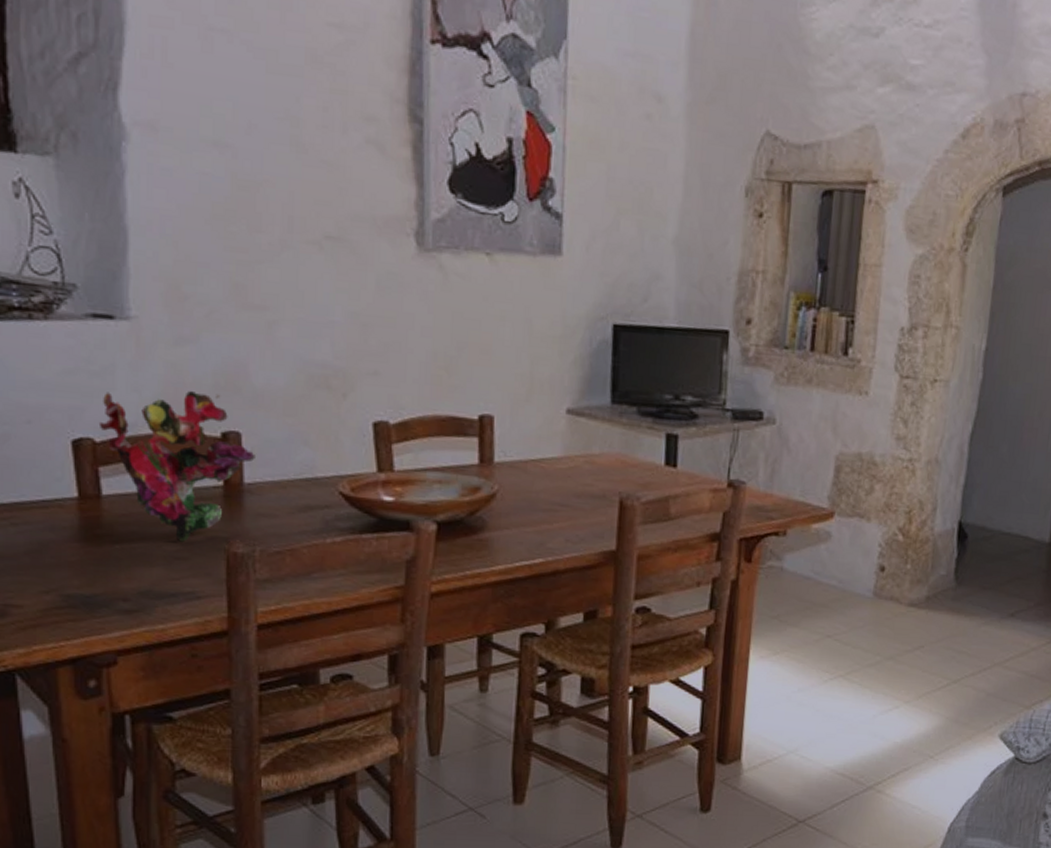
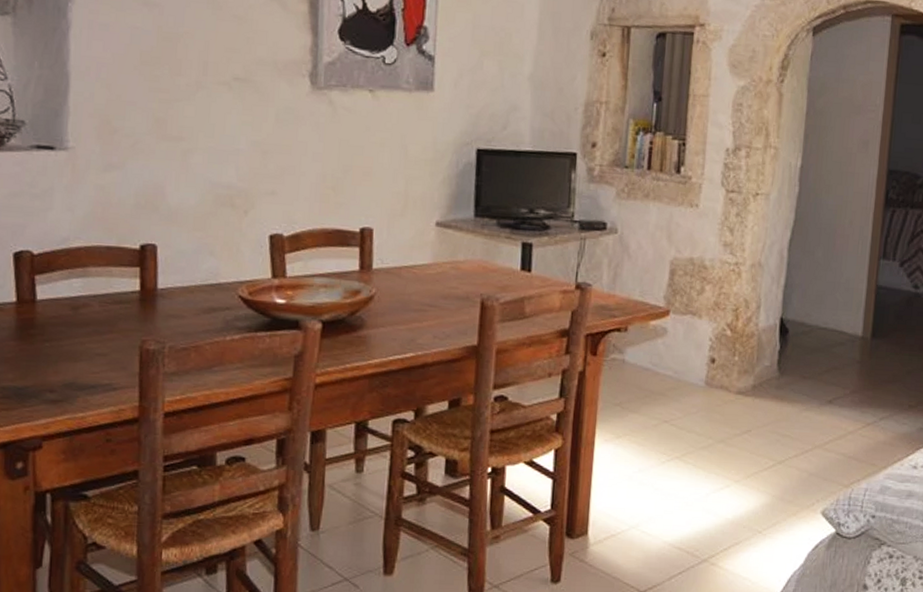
flower: present [98,390,255,542] -> none [37,209,168,340]

